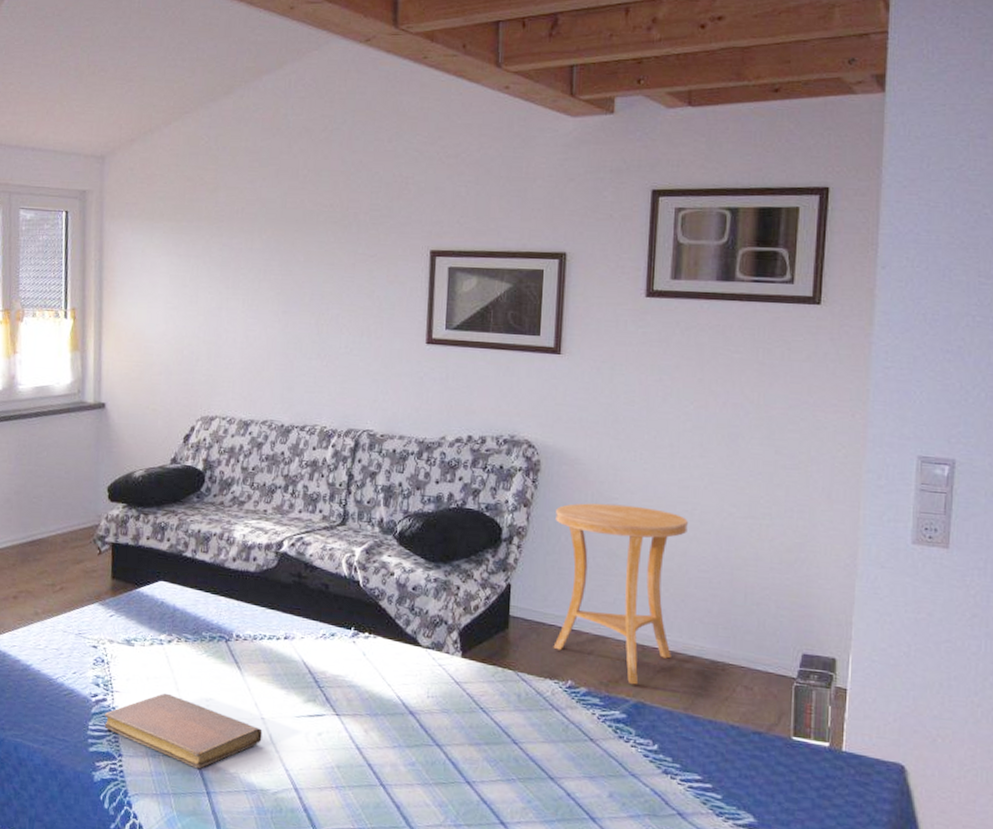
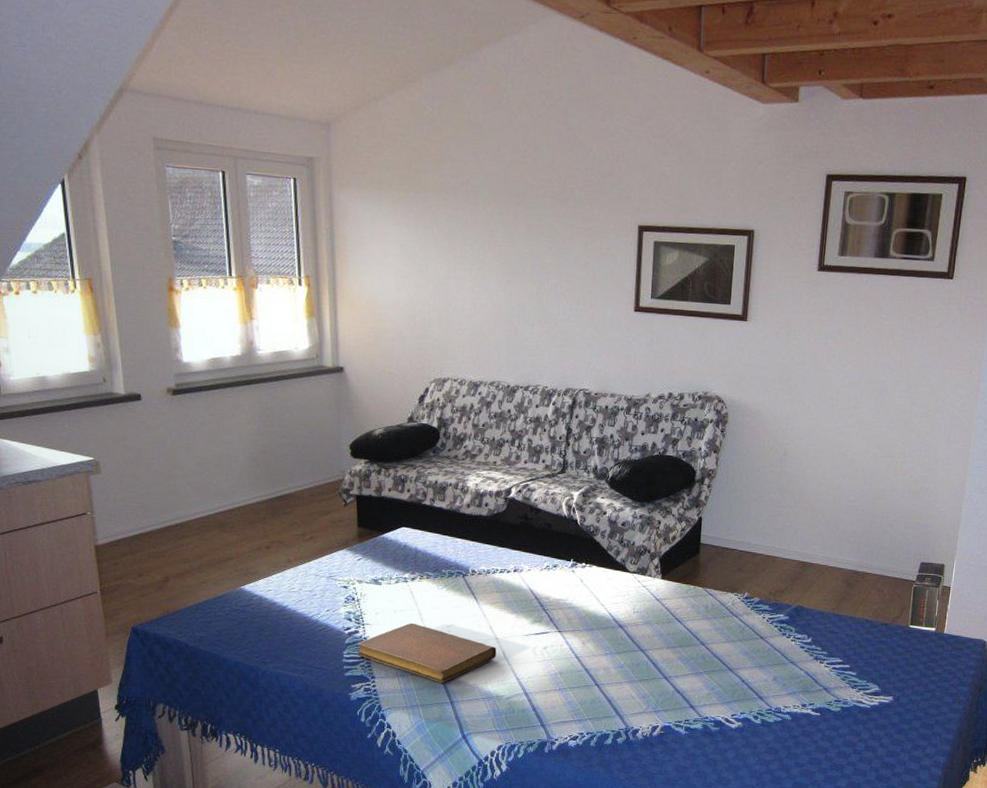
side table: present [553,503,688,685] -> none [734,448,842,593]

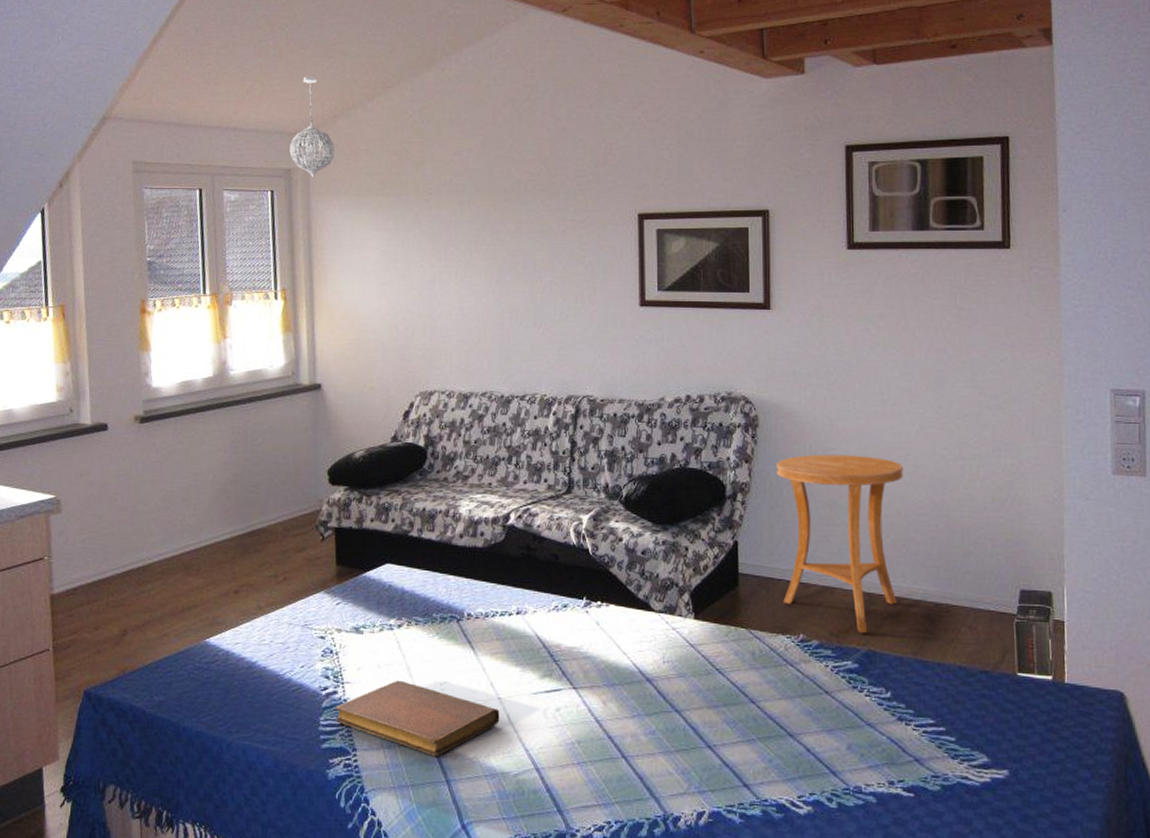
pendant light: none [312,63,356,170] -> present [290,76,334,179]
side table: none [734,448,842,593] -> present [777,454,903,634]

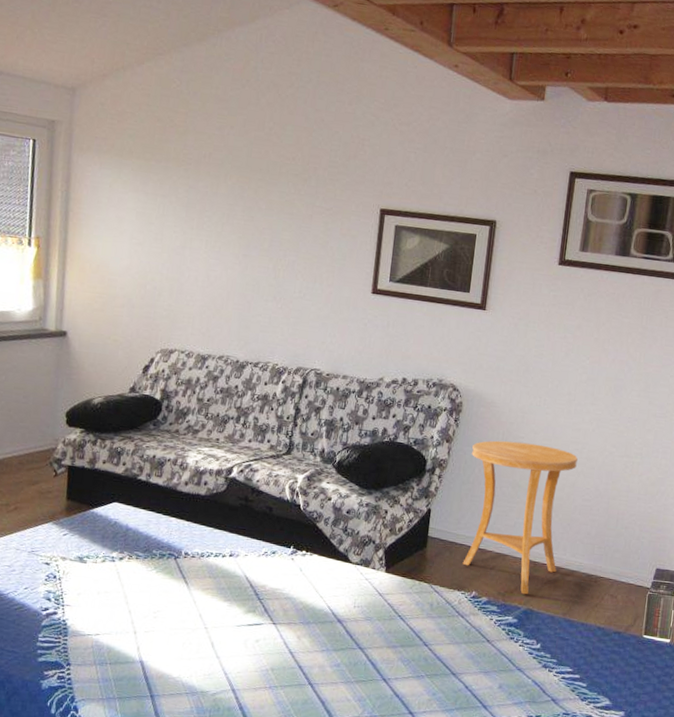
pendant light: present [290,76,334,179] -> none [55,30,100,134]
notebook: present [336,680,500,757] -> none [54,606,205,675]

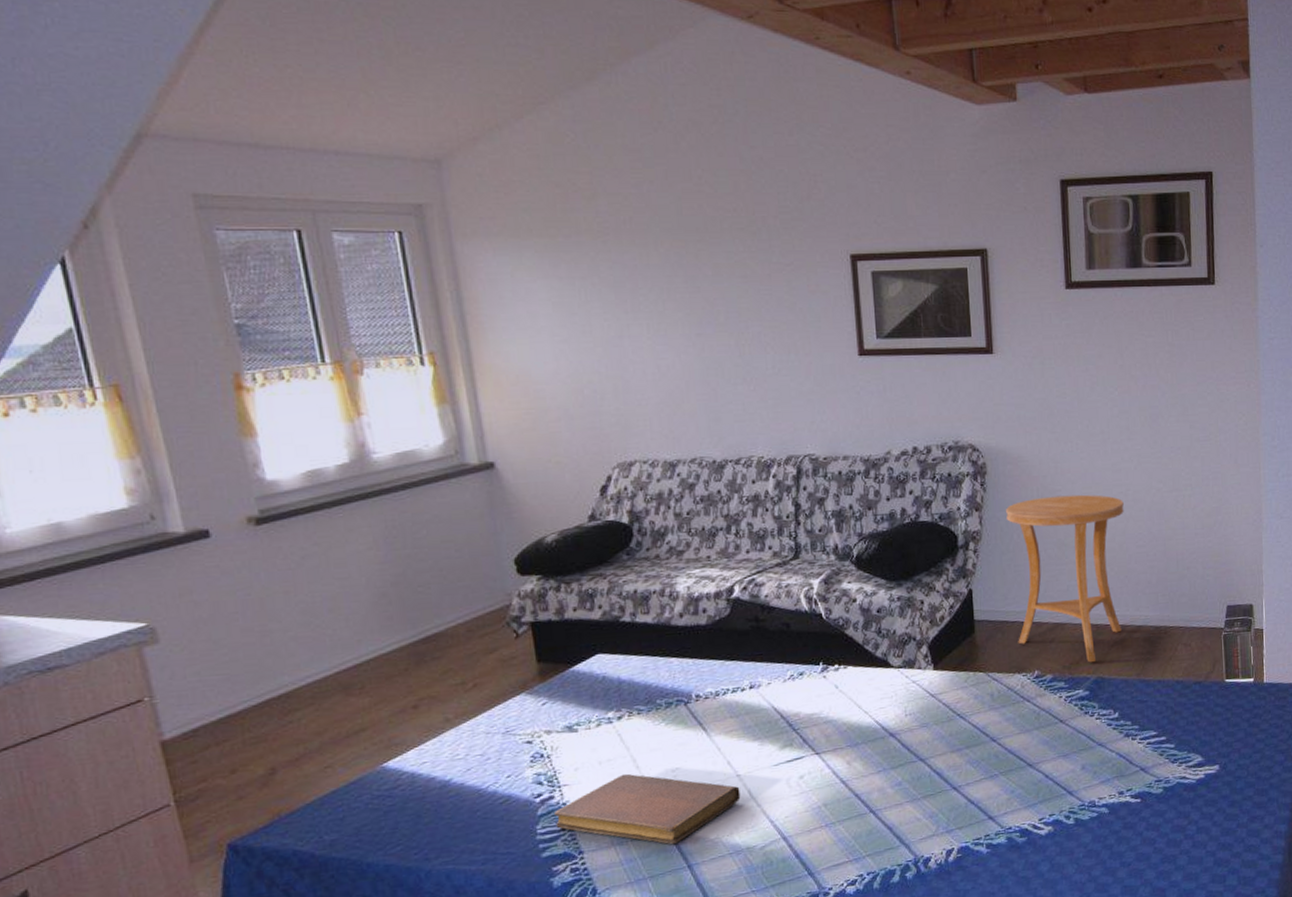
notebook: none [54,606,205,675] -> present [555,773,741,845]

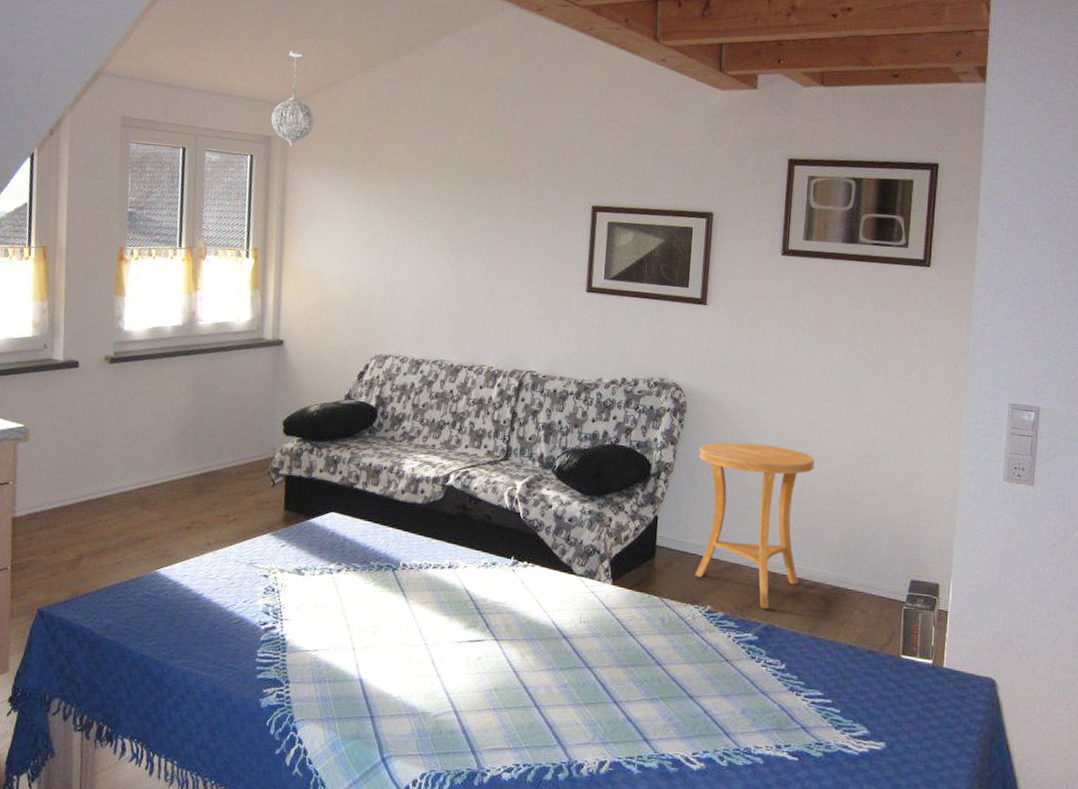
pendant light: none [417,86,479,217] -> present [271,50,314,148]
notebook: present [555,773,741,845] -> none [272,620,426,694]

